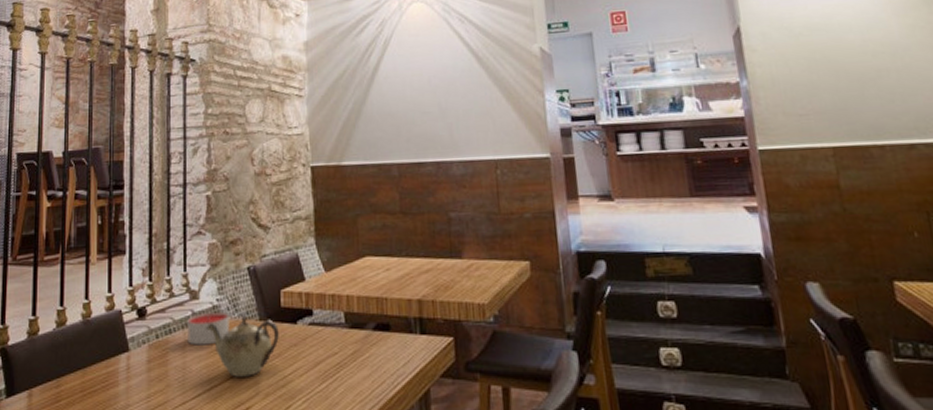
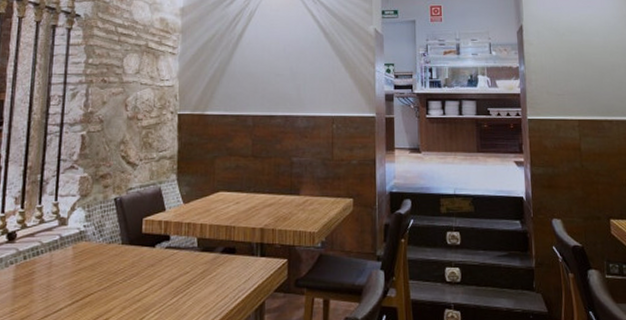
candle: present [187,311,230,346] -> none [54,236,95,266]
teapot: present [206,313,279,377] -> none [72,238,139,293]

